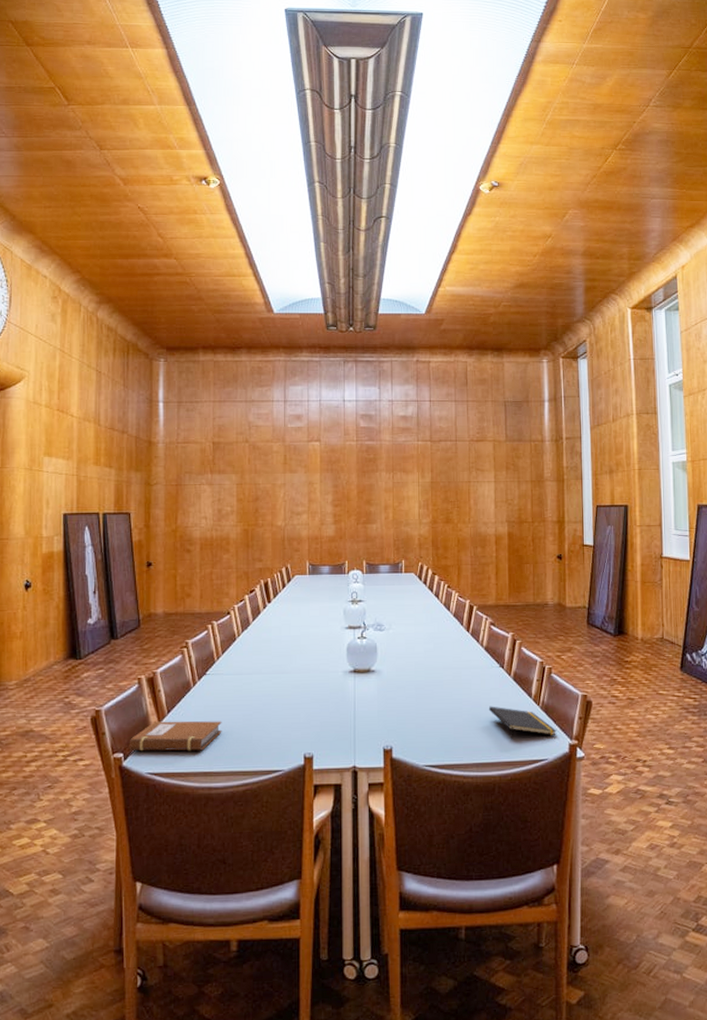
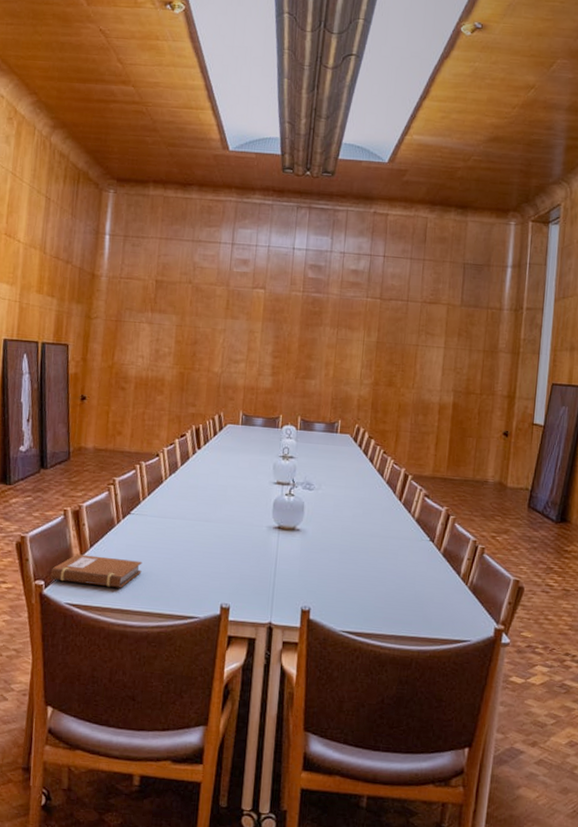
notepad: present [488,706,557,740] -> none [413,579,484,617]

